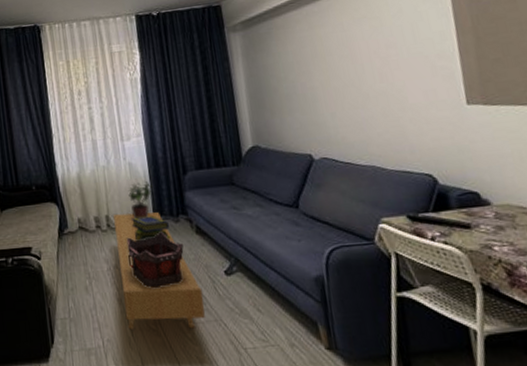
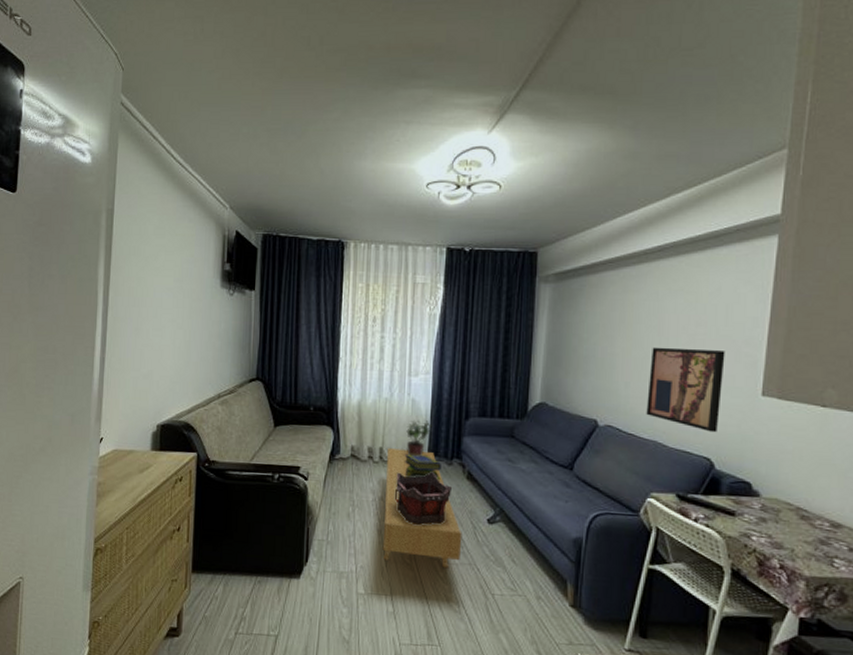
wall art: none [349,67,432,149] -> present [646,347,725,433]

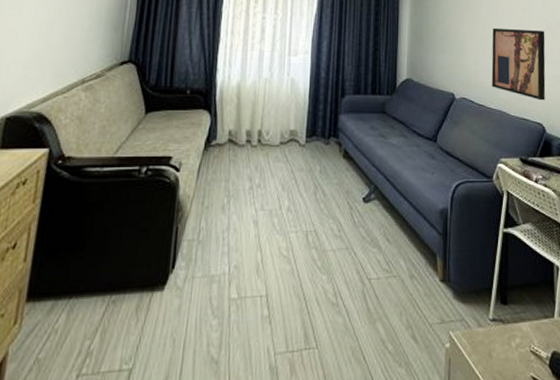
tv console: present [382,448,462,569] -> none [258,130,340,257]
decorative container: present [394,472,452,525] -> none [272,152,329,211]
stack of books: present [404,454,441,481] -> none [282,135,319,161]
potted plant: present [406,420,432,456] -> none [285,99,310,137]

